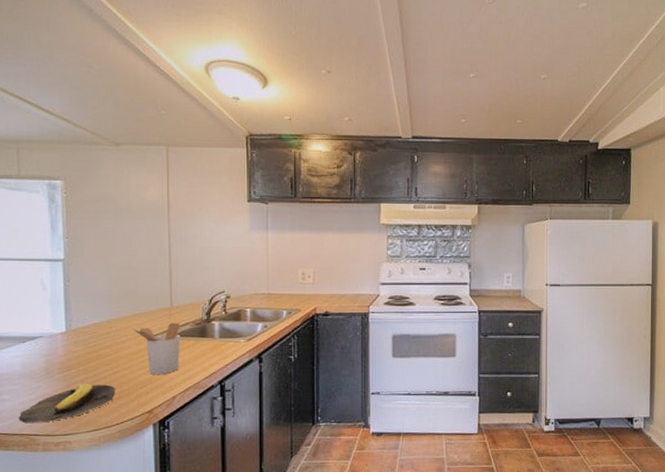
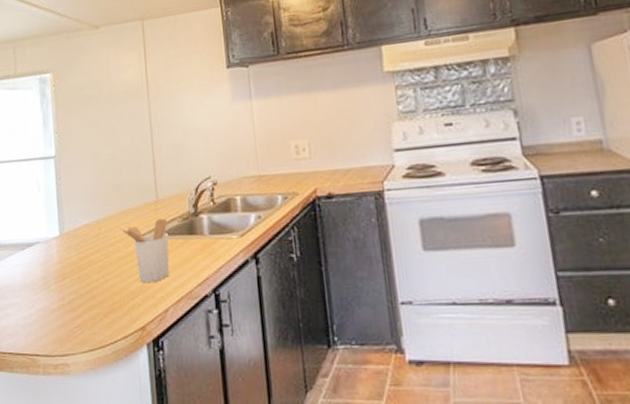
banana: present [18,384,115,423] -> none [21,295,108,342]

